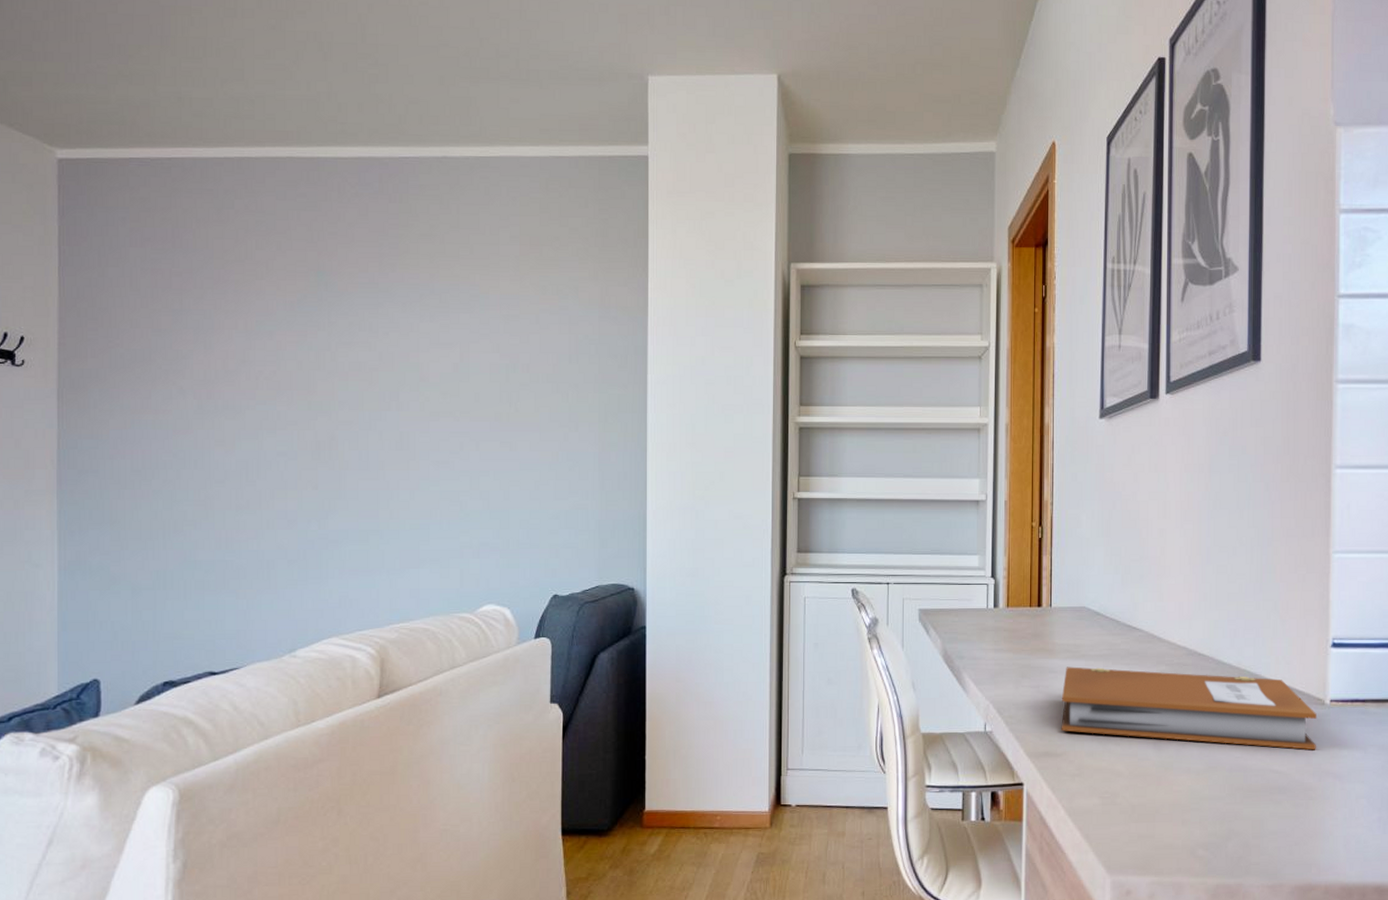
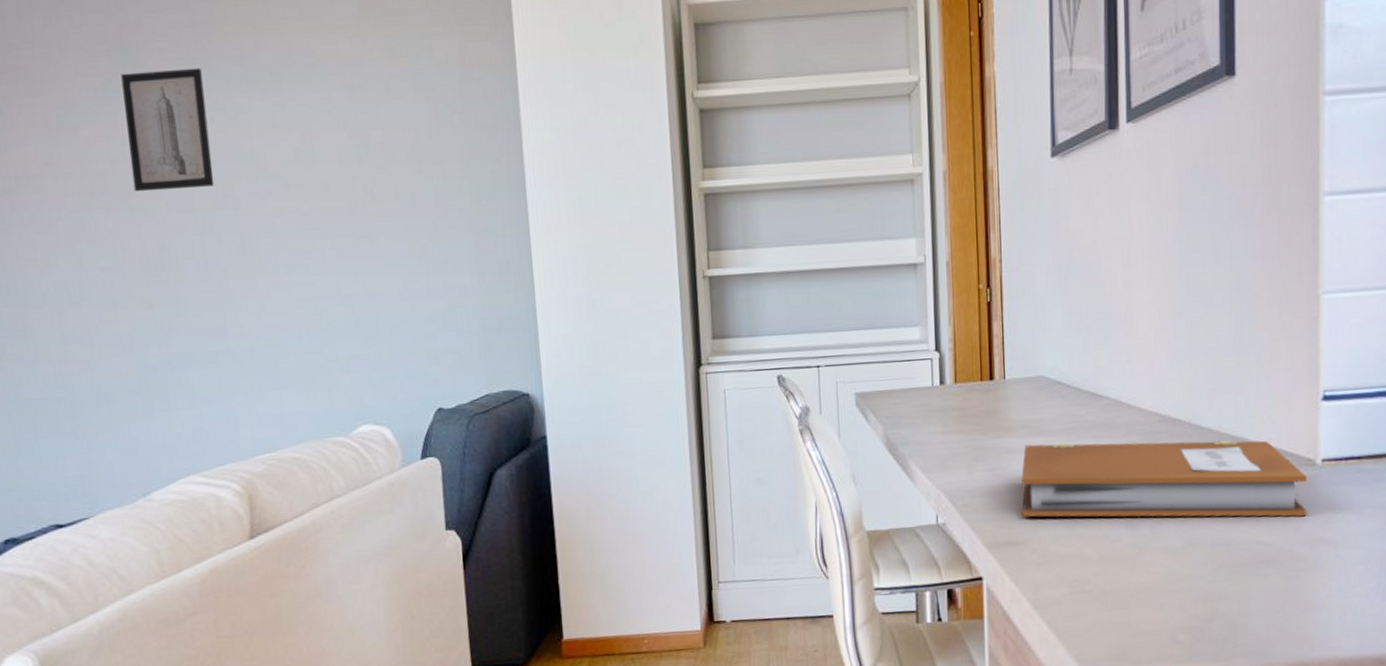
wall art: none [314,291,383,391] -> present [121,67,215,192]

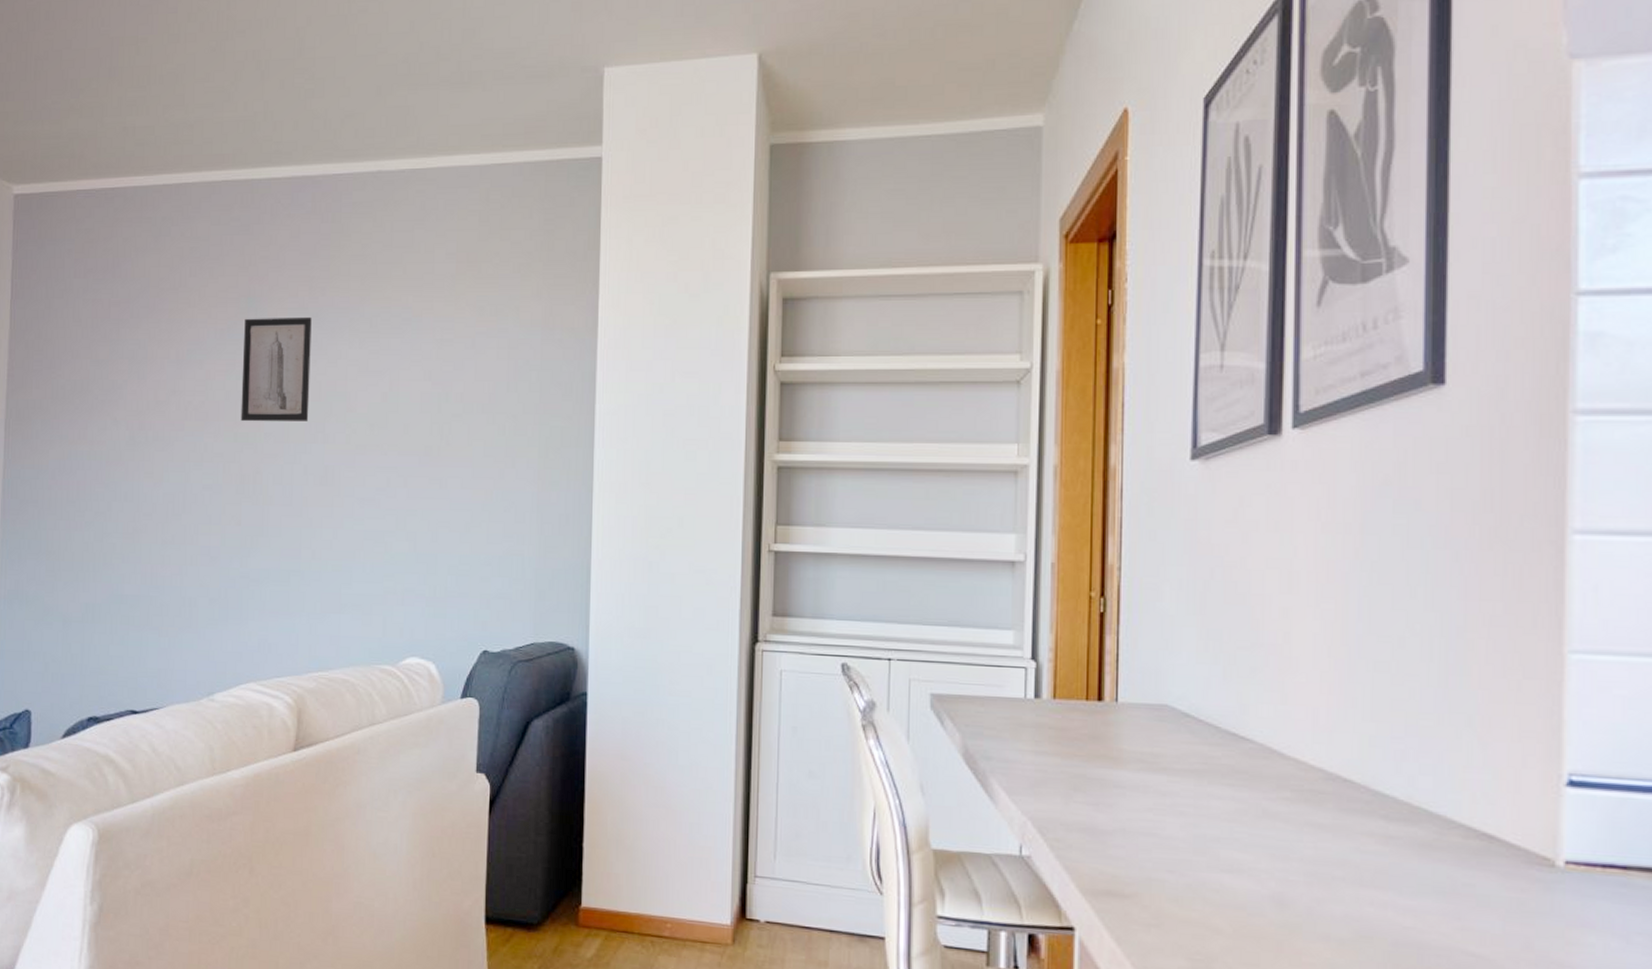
notebook: present [1021,440,1307,518] -> none [1130,781,1541,931]

